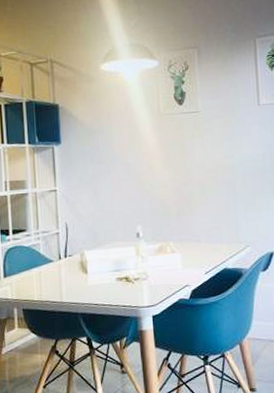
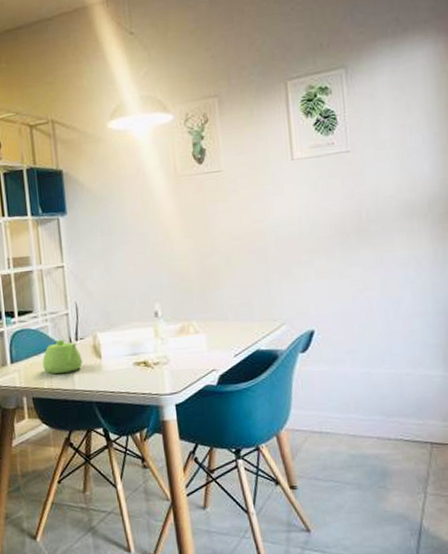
teapot: none [33,255,70,288] -> present [42,339,83,374]

